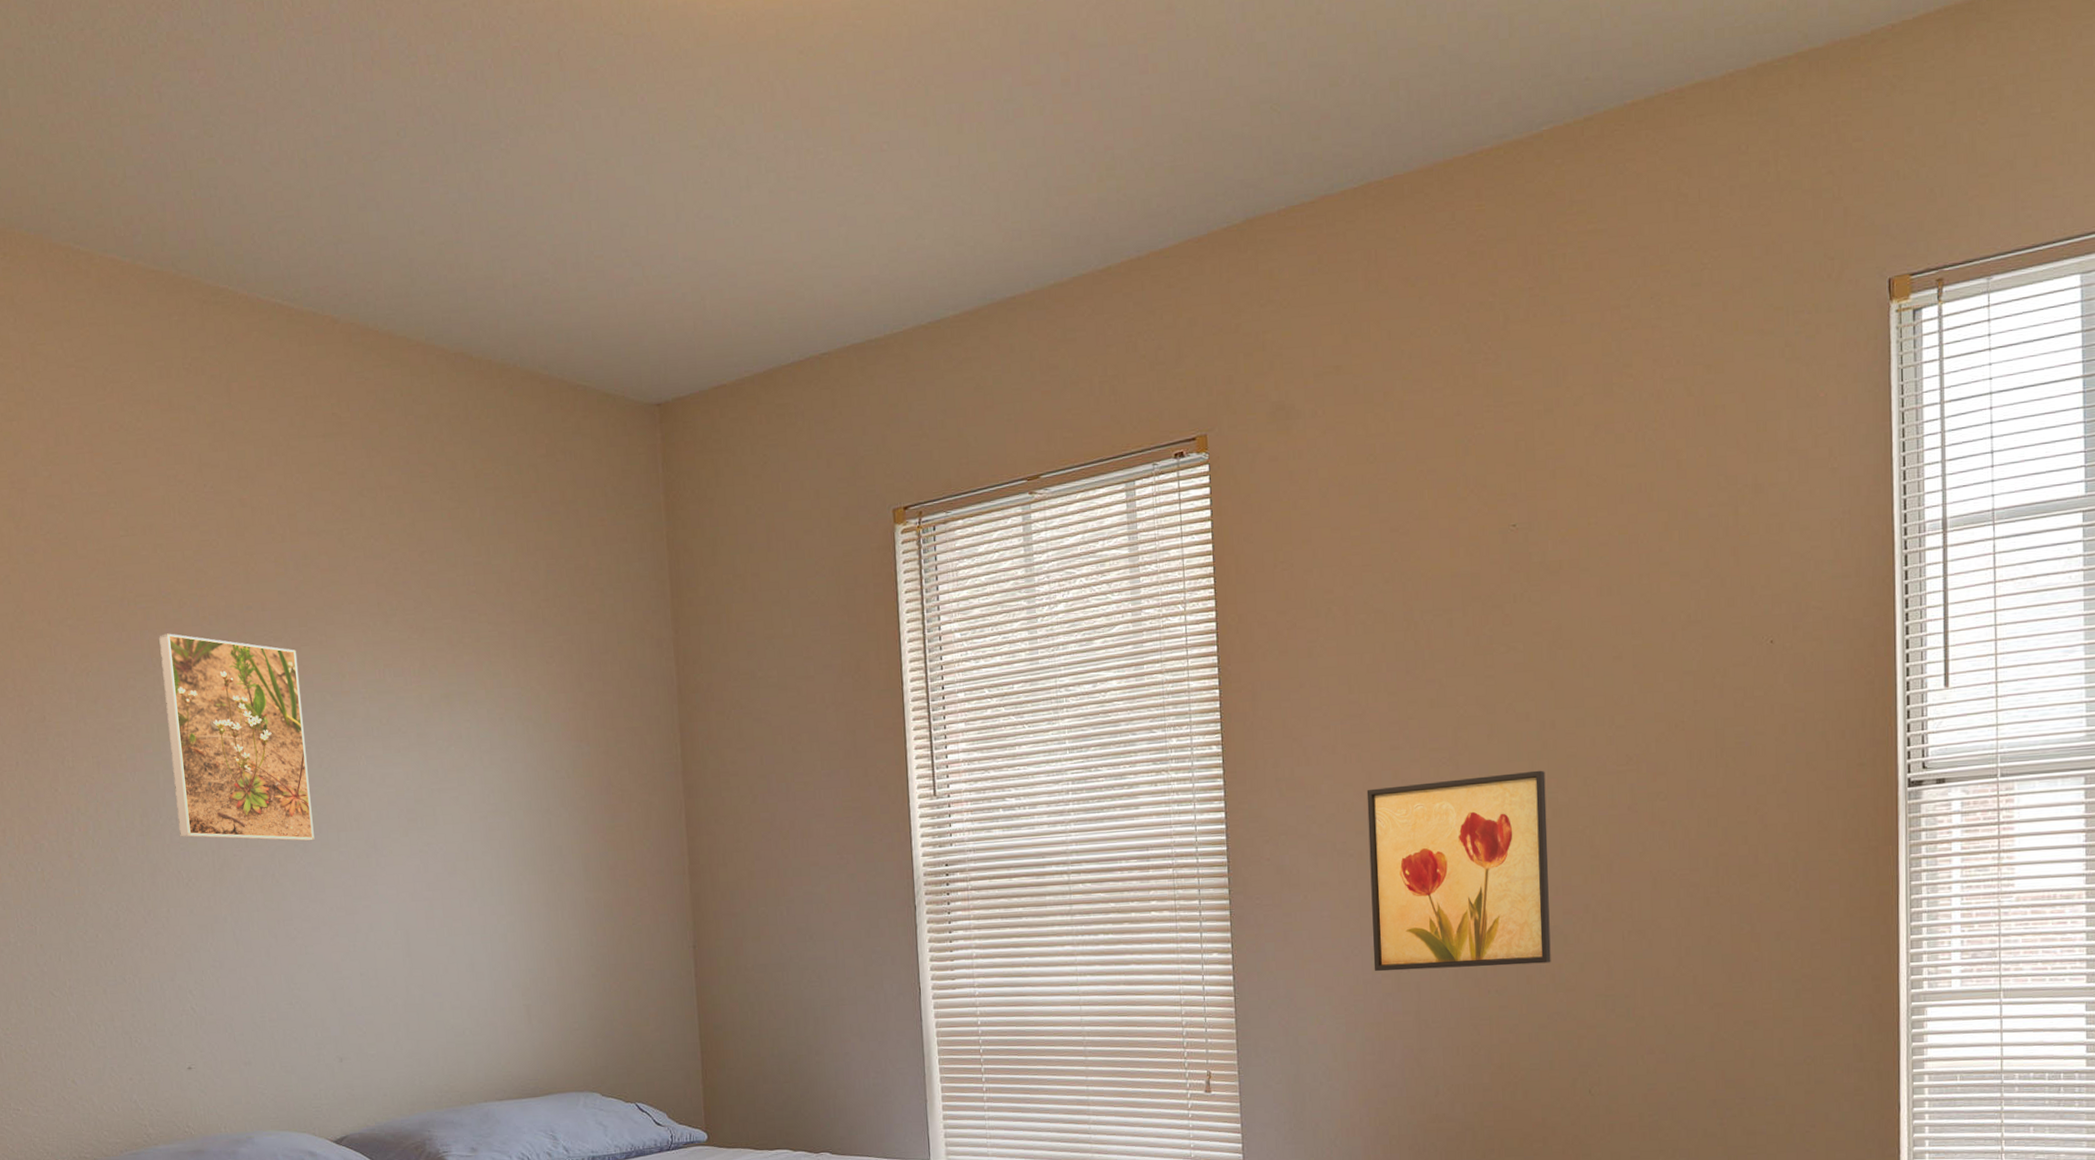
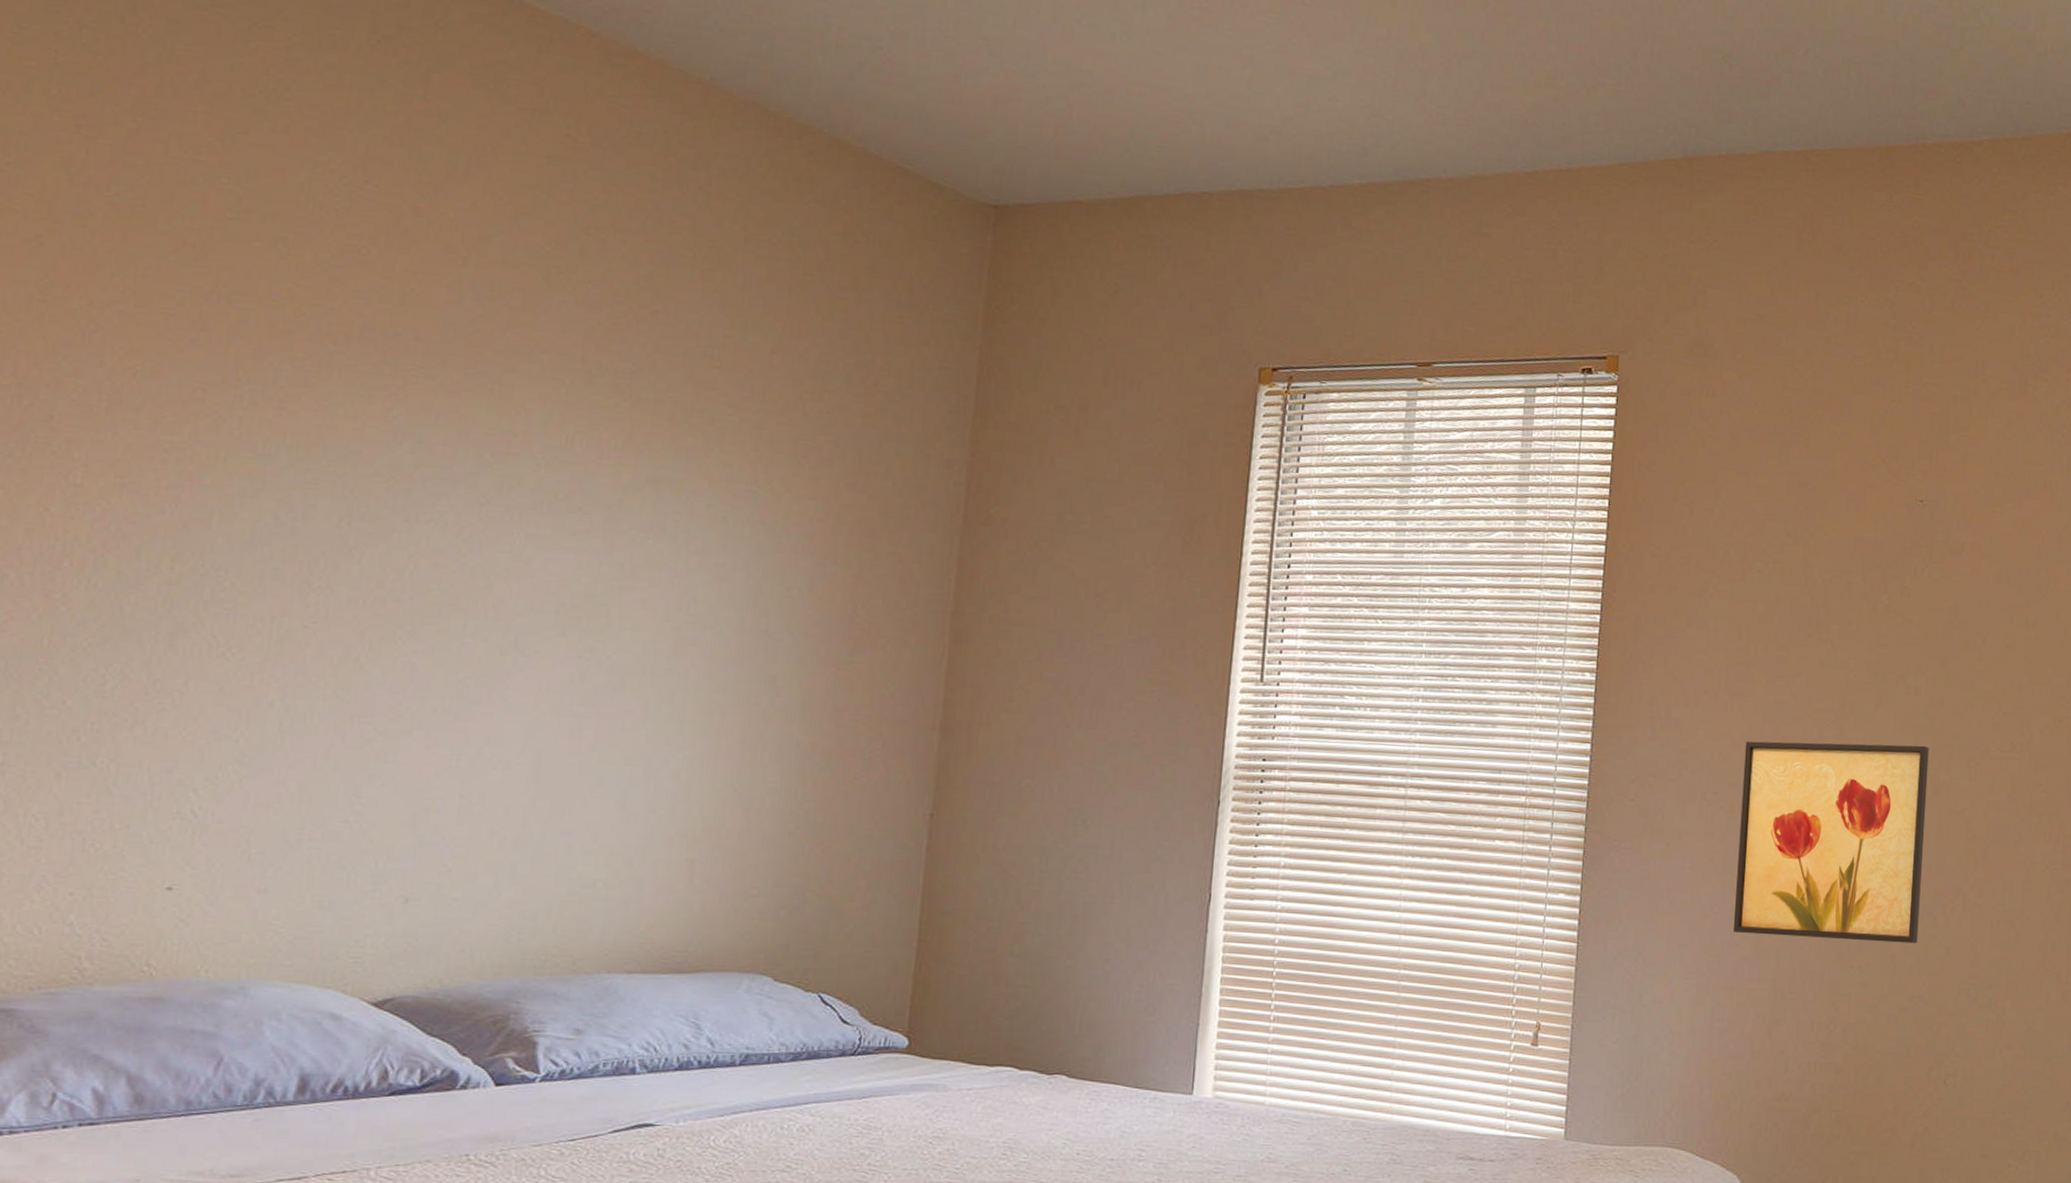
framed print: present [159,633,315,842] -> none [227,344,455,624]

